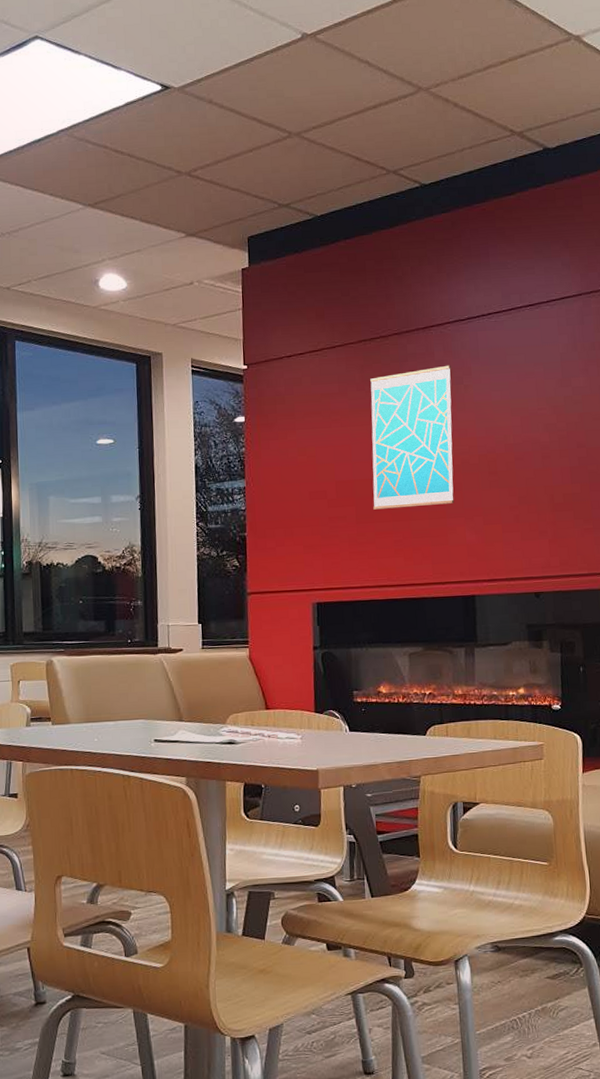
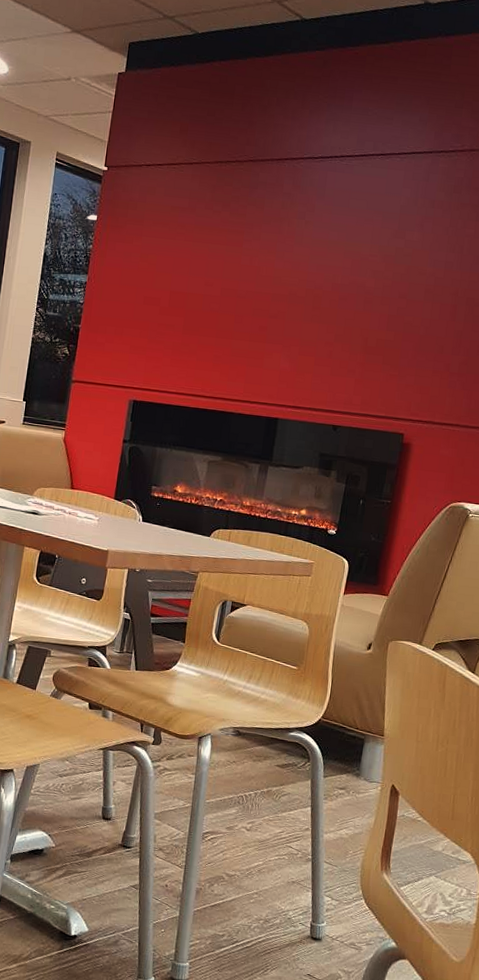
wall art: present [370,365,455,510] -> none [200,199,297,331]

